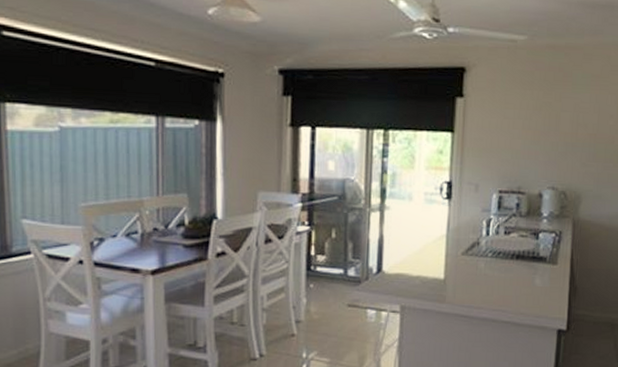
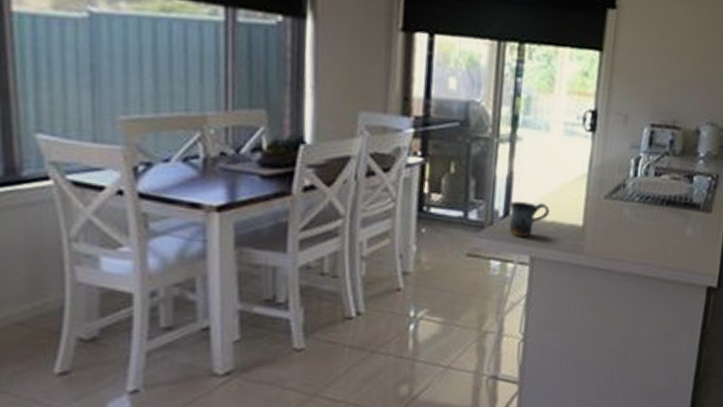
mug: none [381,260,415,290] -> present [509,201,550,237]

